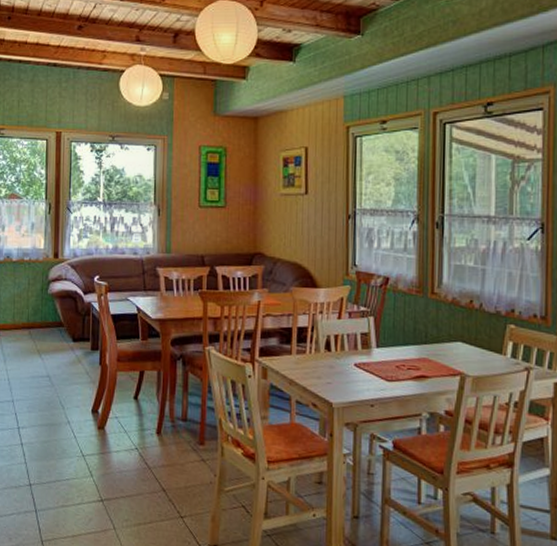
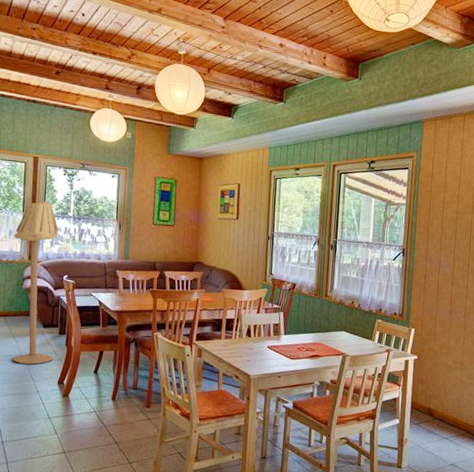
floor lamp: none [36,185,87,388] -> present [12,201,59,365]

